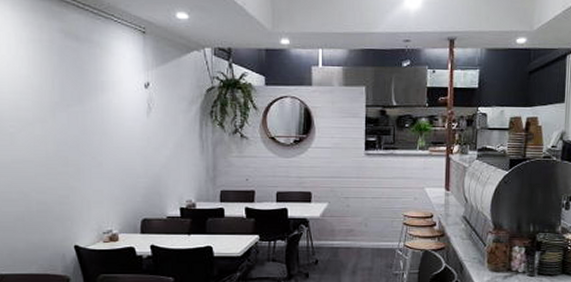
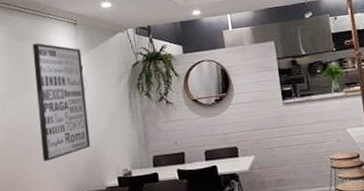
wall art: none [91,48,152,182] -> present [32,43,90,161]

